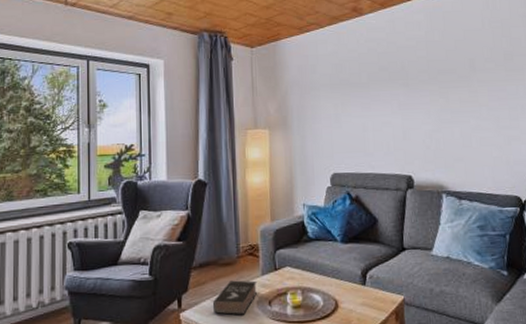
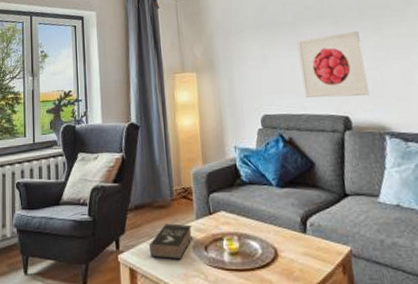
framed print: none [369,94,433,158] -> present [297,31,370,98]

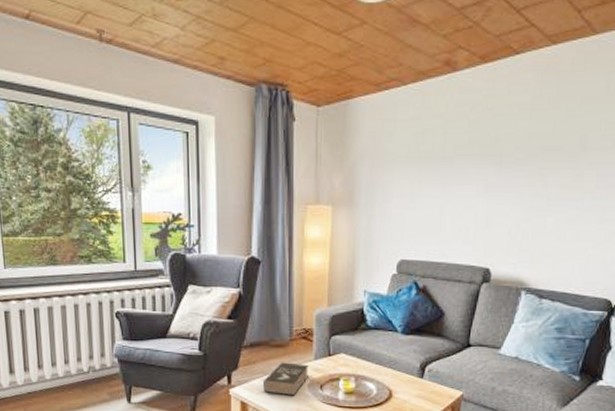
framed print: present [297,31,370,98] -> none [448,175,522,249]

